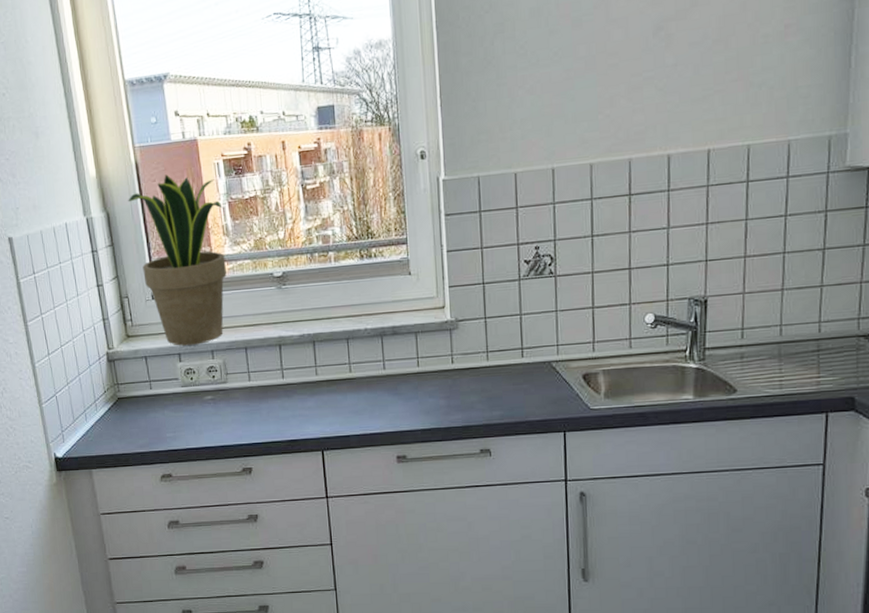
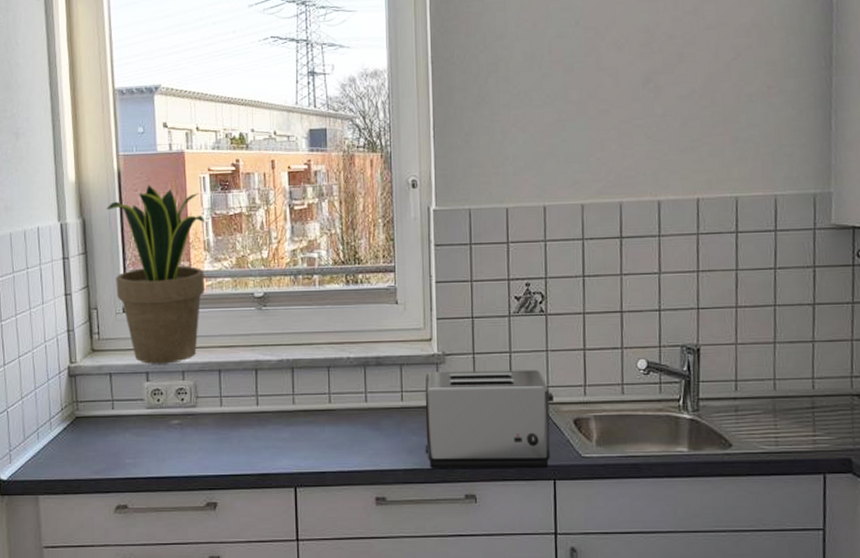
toaster: none [439,329,564,428] -> present [425,370,555,470]

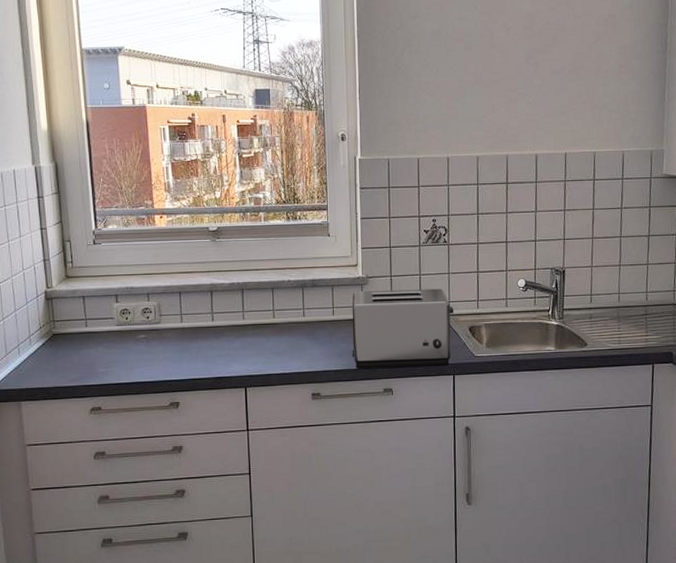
potted plant: present [107,185,206,364] -> none [77,134,167,288]

